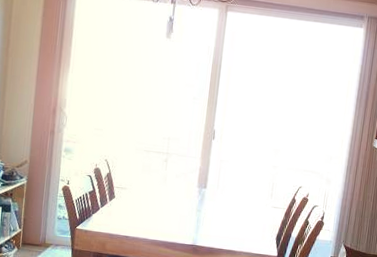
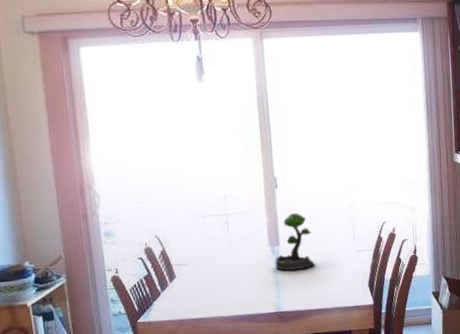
plant: none [199,163,236,213] -> present [275,213,315,271]

